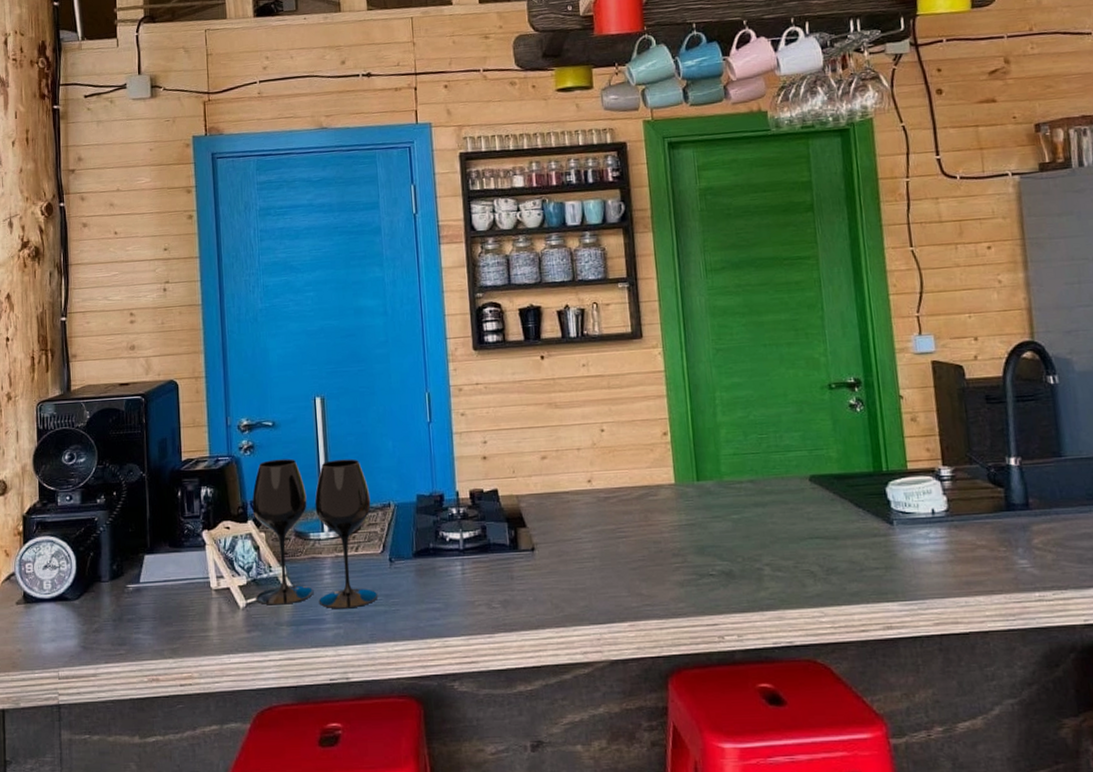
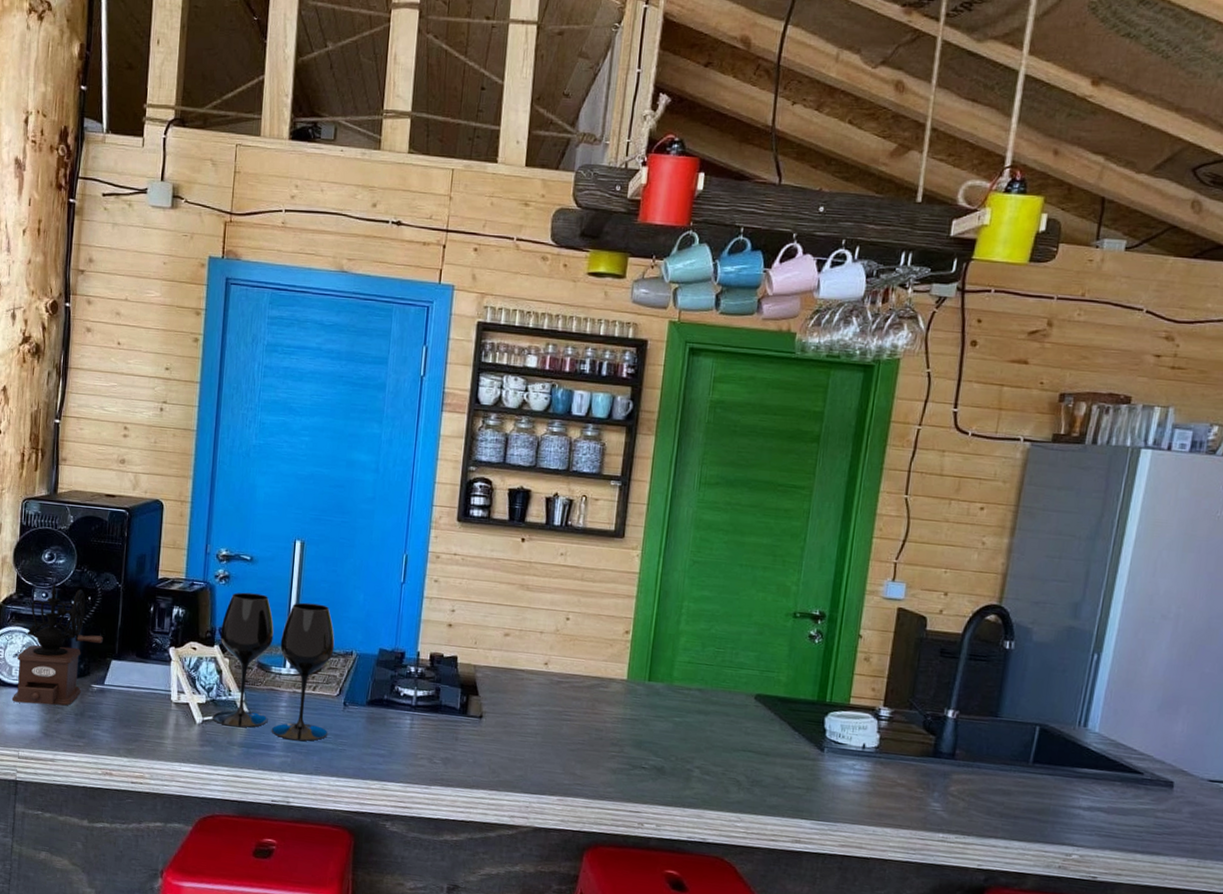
coffee grinder: none [45,485,133,618] -> present [11,584,103,706]

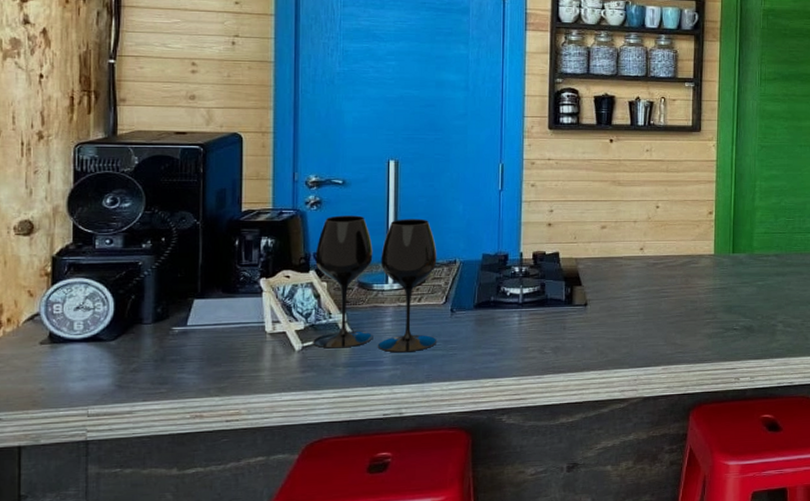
coffee grinder: present [11,584,103,706] -> none [75,229,182,358]

